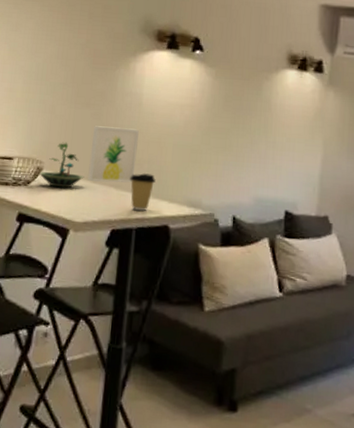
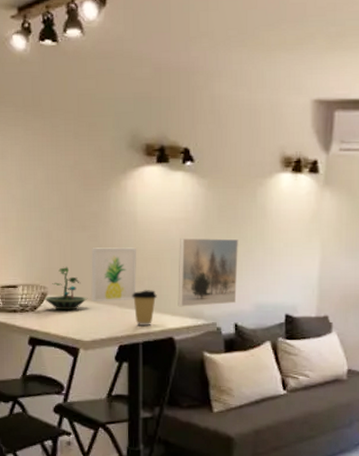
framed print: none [176,123,242,195] -> present [178,238,238,307]

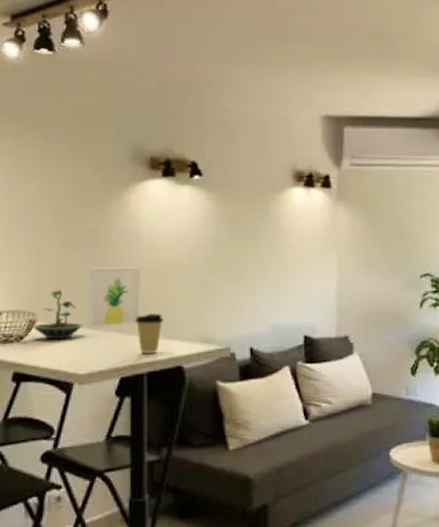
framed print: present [178,238,238,307] -> none [187,255,252,332]

